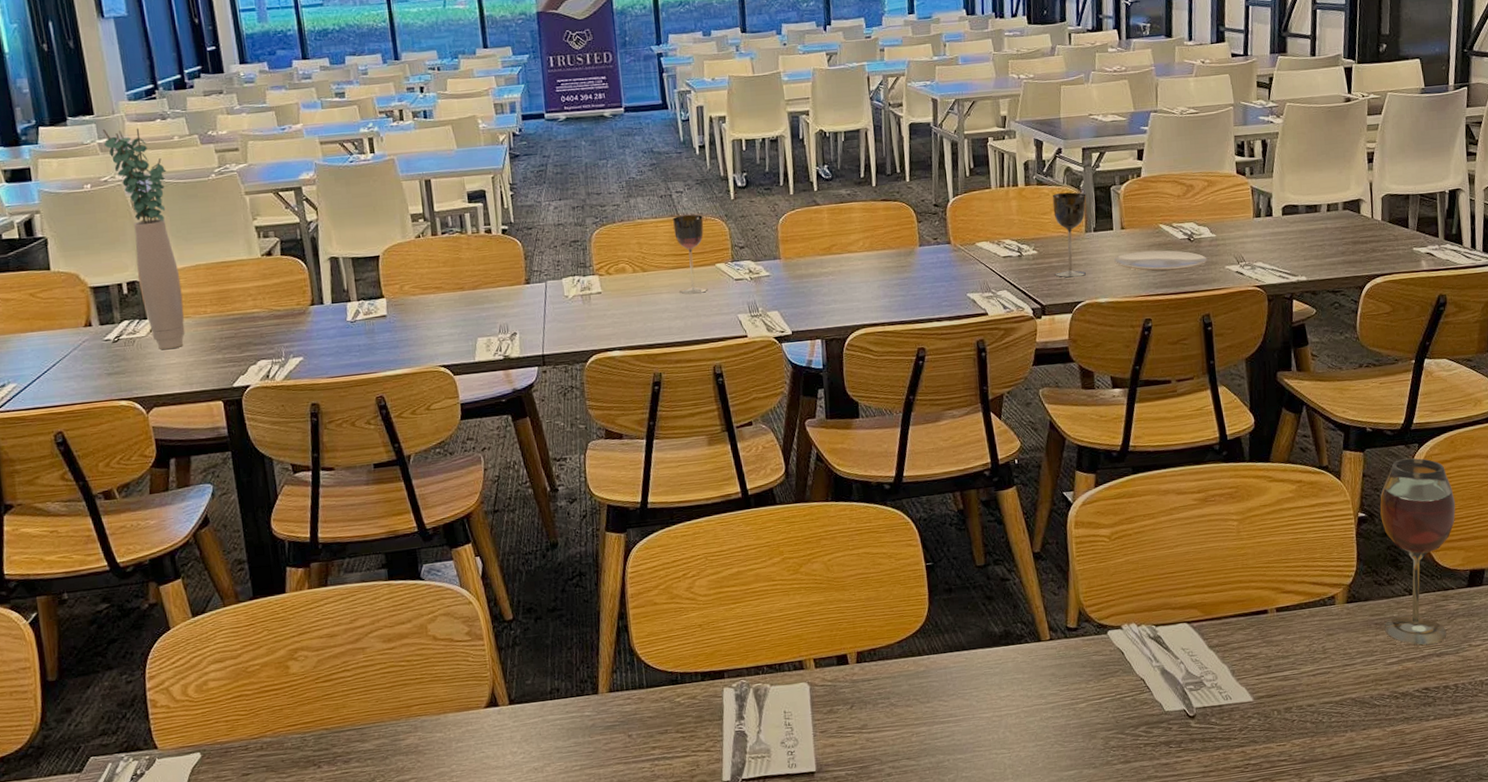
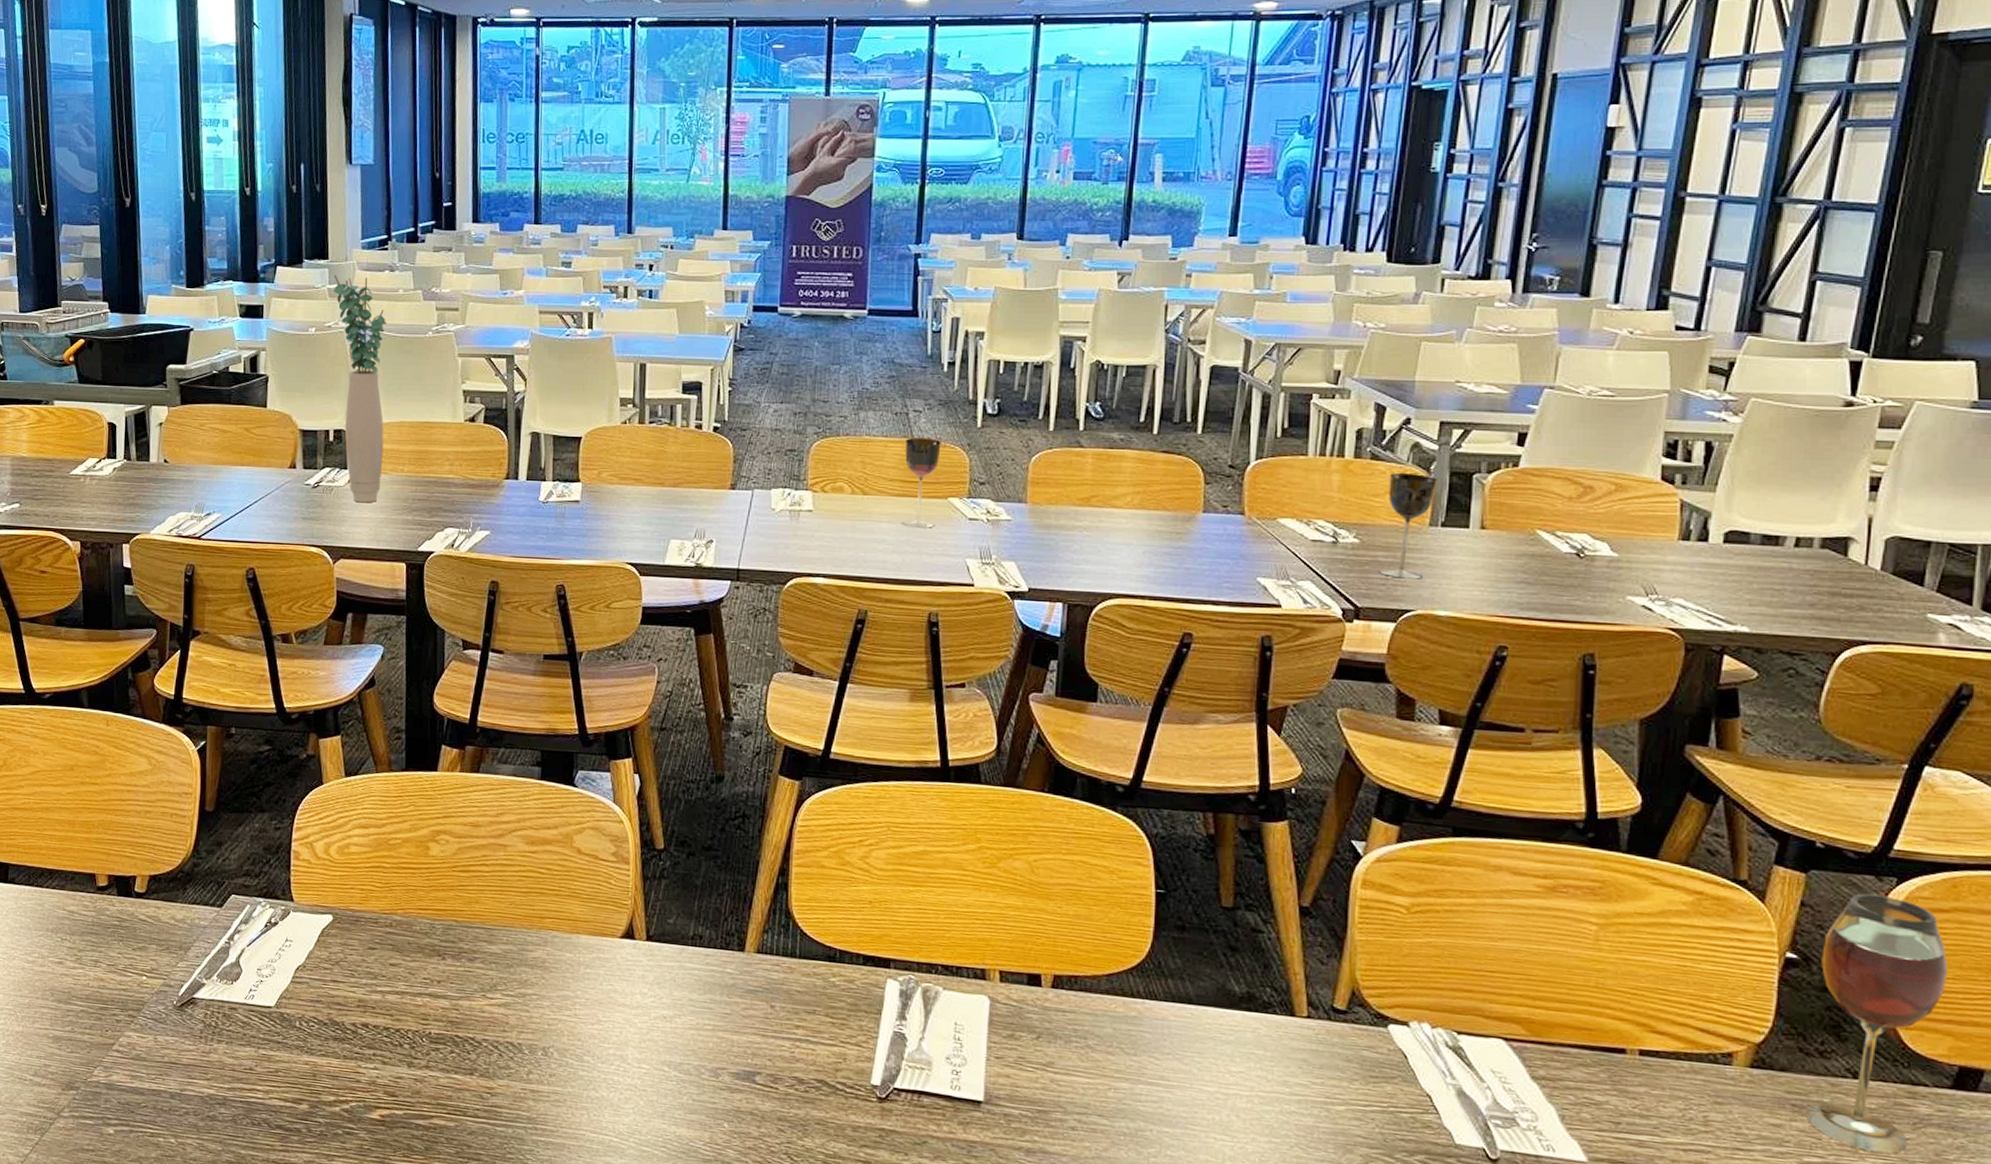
plate: present [1113,250,1208,272] -> none [1464,559,1601,593]

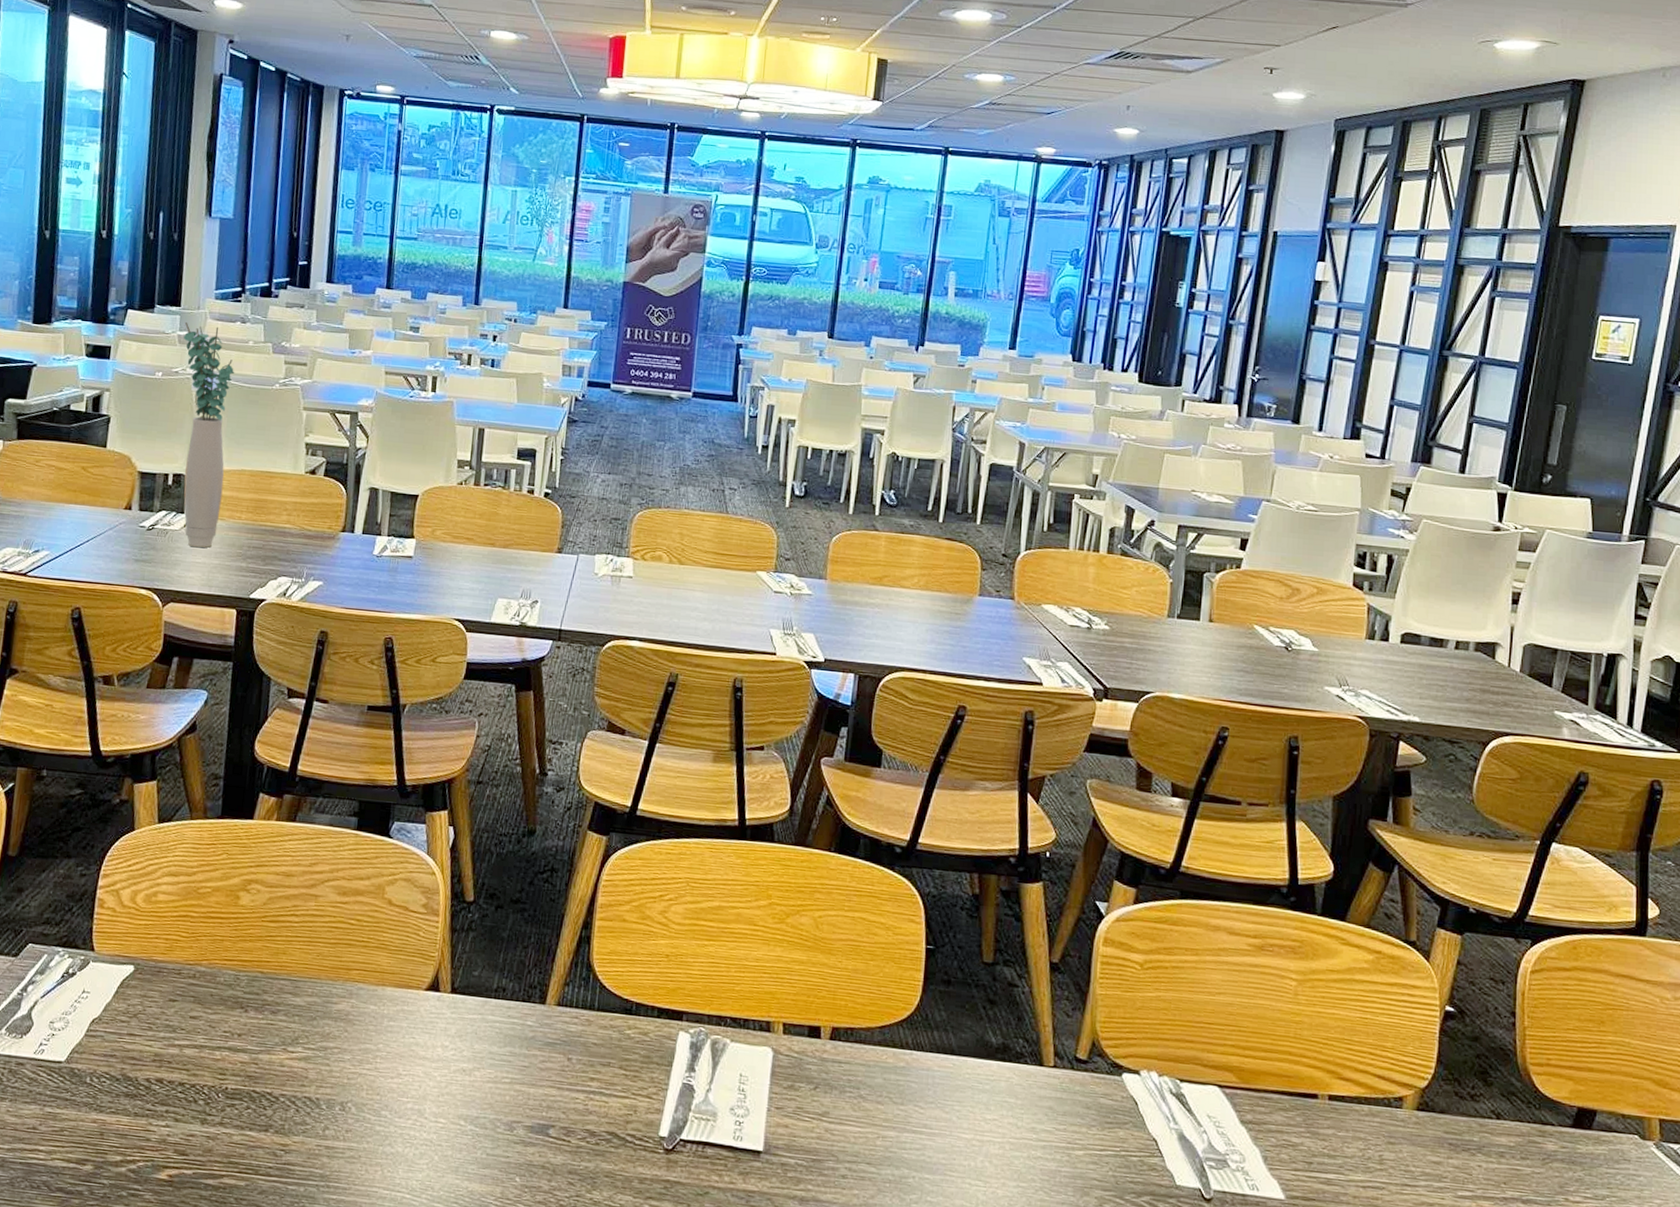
wineglass: present [901,437,941,528] -> none [713,513,753,599]
wine glass: present [1379,473,1437,579] -> none [1125,568,1175,665]
wineglass: present [1807,893,1949,1154] -> none [1461,954,1570,1187]

